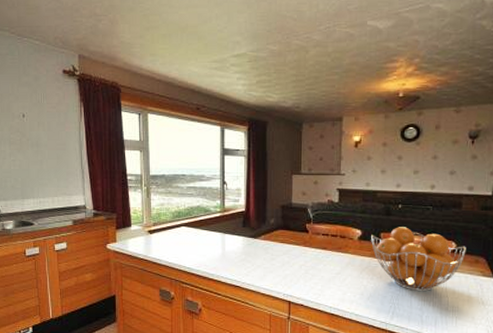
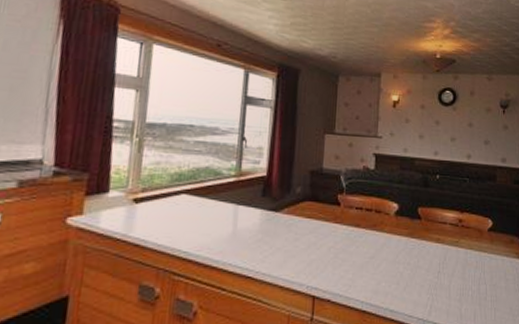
fruit basket: present [370,227,466,292] -> none [407,200,502,279]

